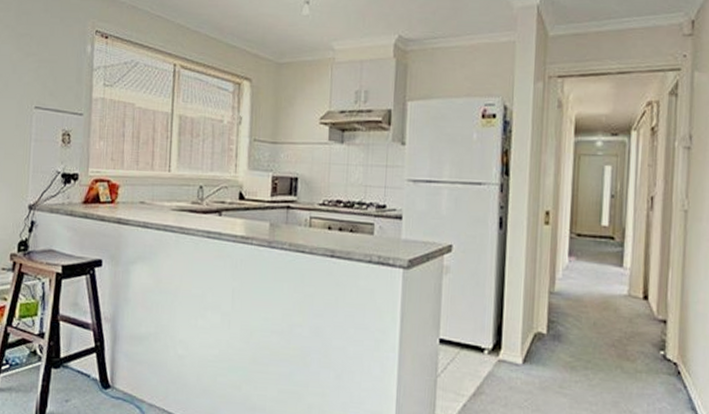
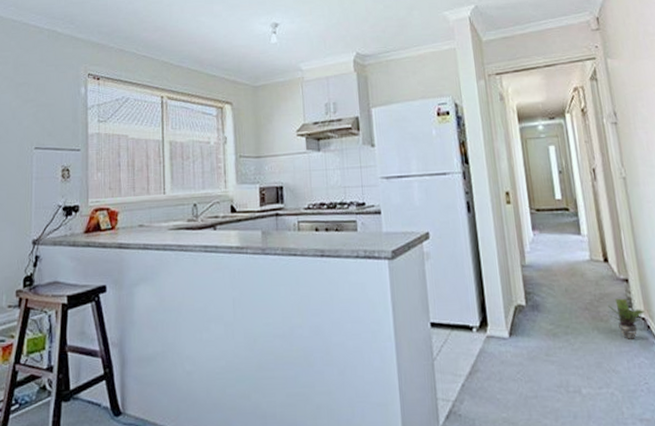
potted plant: none [634,339,679,383] -> present [606,298,646,339]

